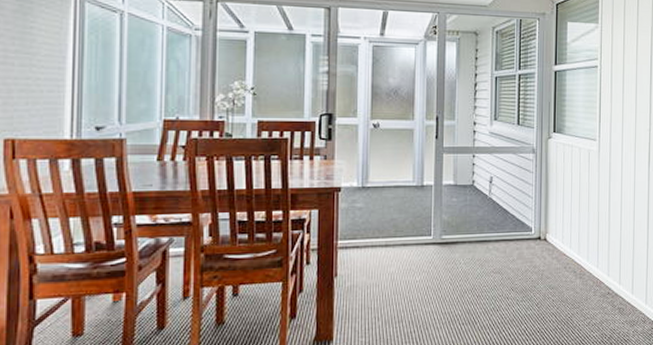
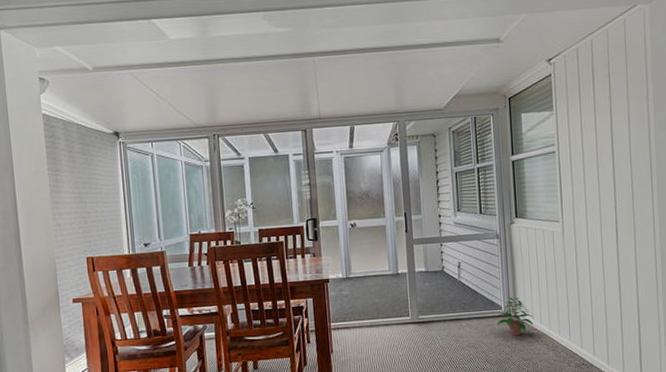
potted plant: none [525,218,564,262] -> present [496,297,534,336]

